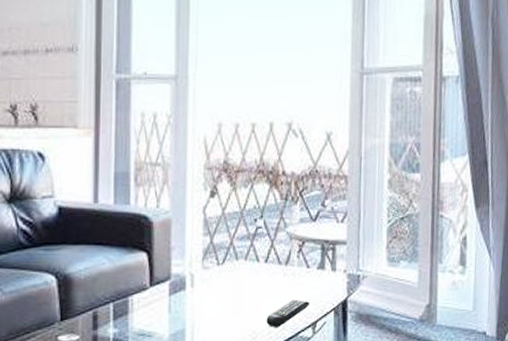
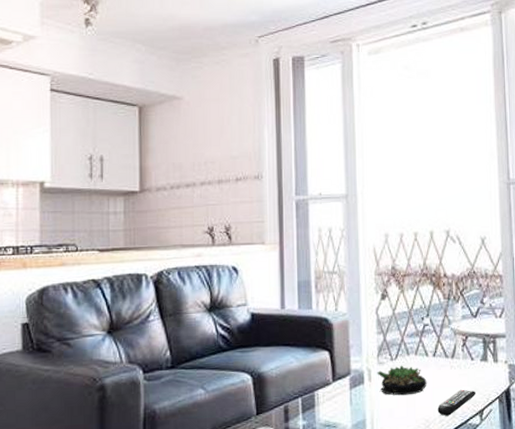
succulent plant: none [200,271,256,304] -> present [377,365,427,396]

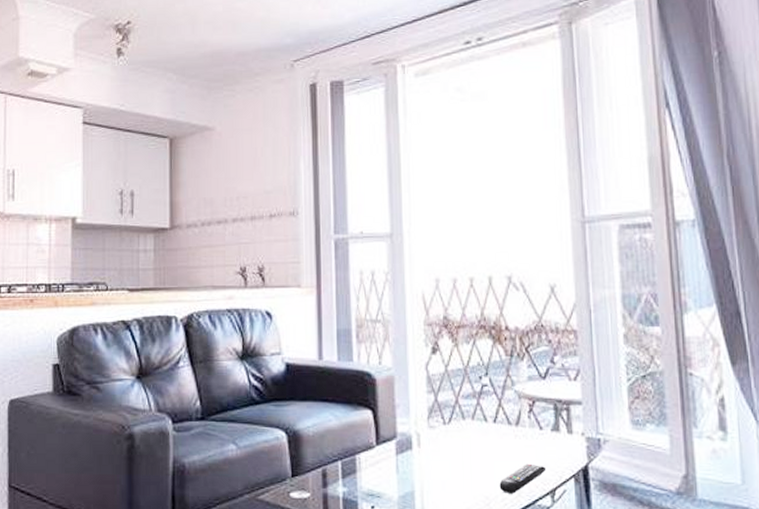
succulent plant: present [377,365,427,396] -> none [427,431,486,466]

